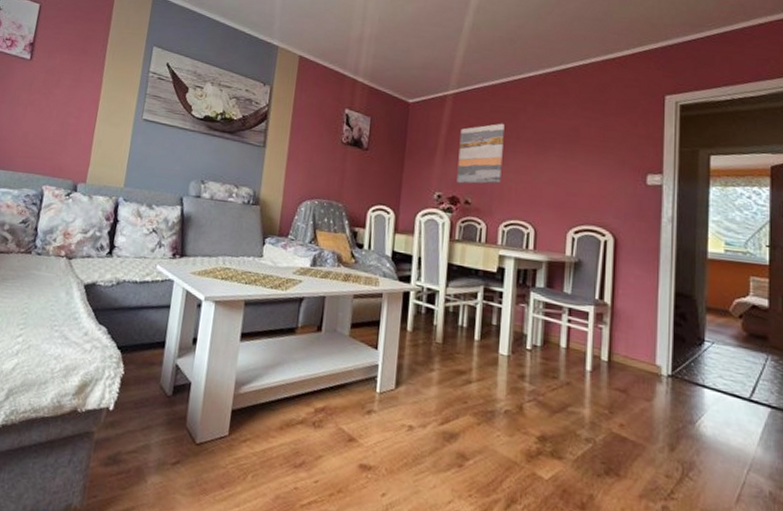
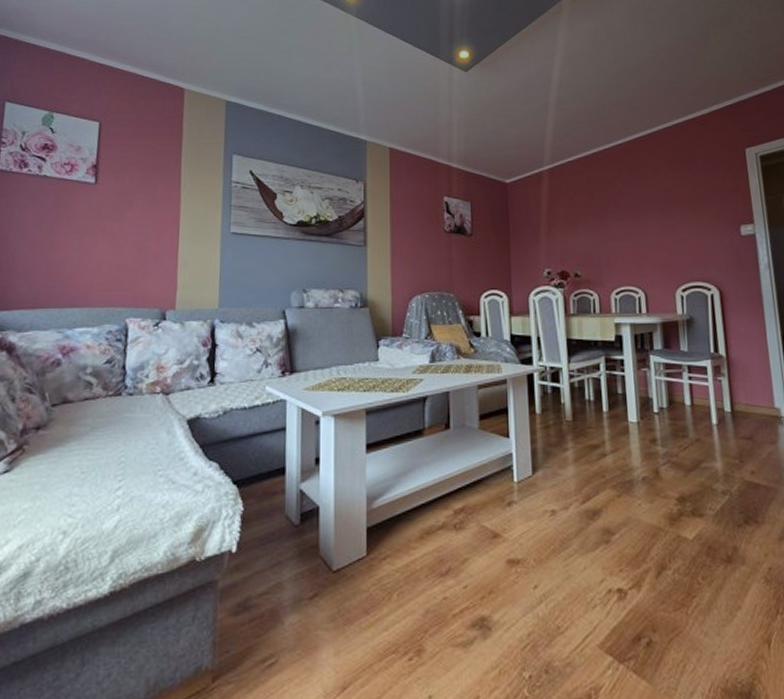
wall art: present [456,123,504,184] -> none [561,192,606,258]

